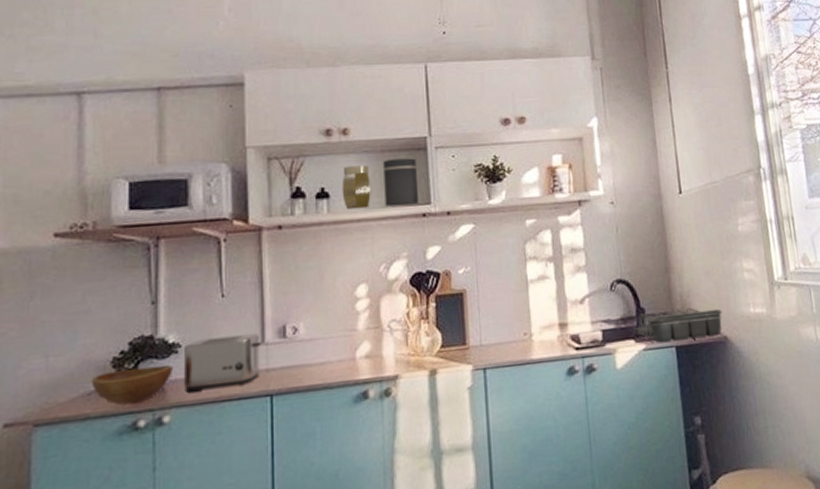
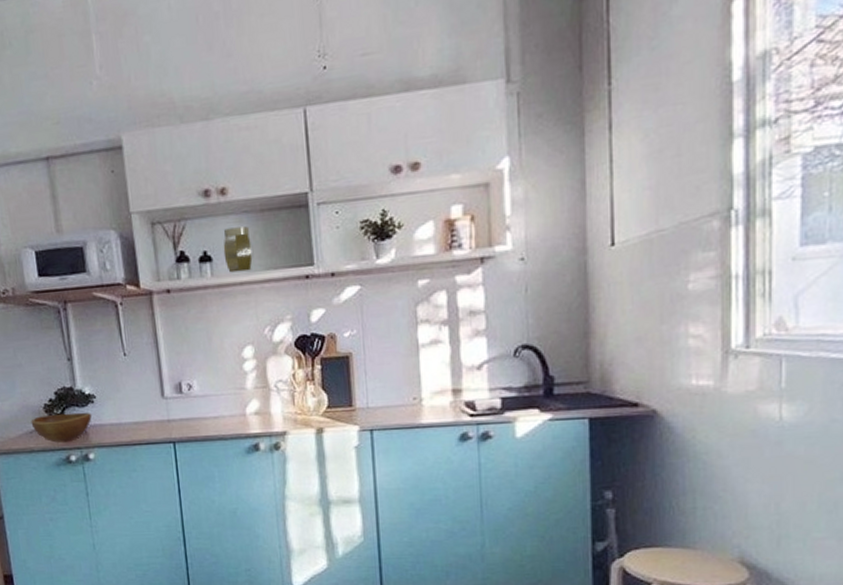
toaster: present [184,333,262,393] -> none [98,389,163,436]
cylinder: present [383,158,418,207] -> none [263,216,301,269]
dish rack: present [632,307,722,344] -> none [537,376,653,414]

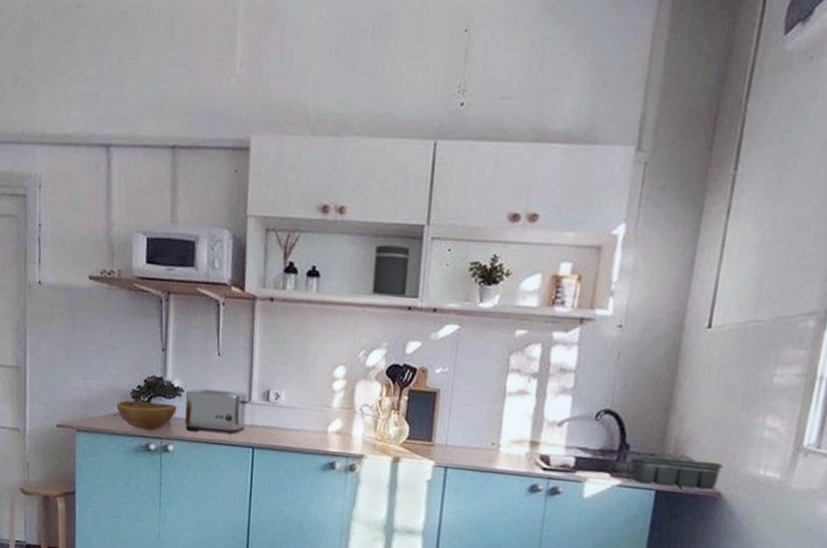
toaster: none [98,389,163,436] -> present [185,388,249,435]
jar: present [223,226,254,273] -> none [331,247,362,293]
cylinder: none [263,216,301,269] -> present [372,245,410,296]
dish rack: none [537,376,653,414] -> present [609,449,723,491]

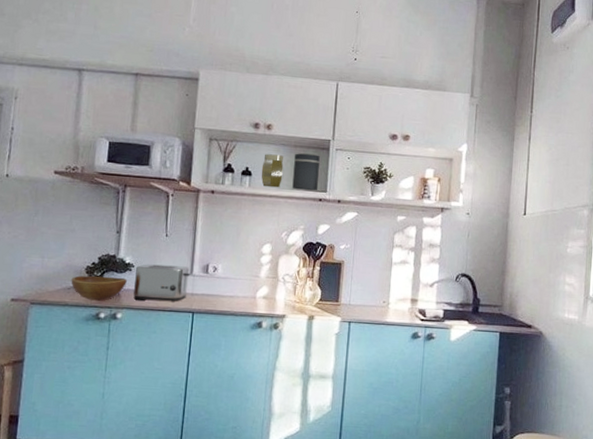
jar: none [331,247,362,293] -> present [261,154,285,188]
dish rack: present [609,449,723,491] -> none [467,302,542,331]

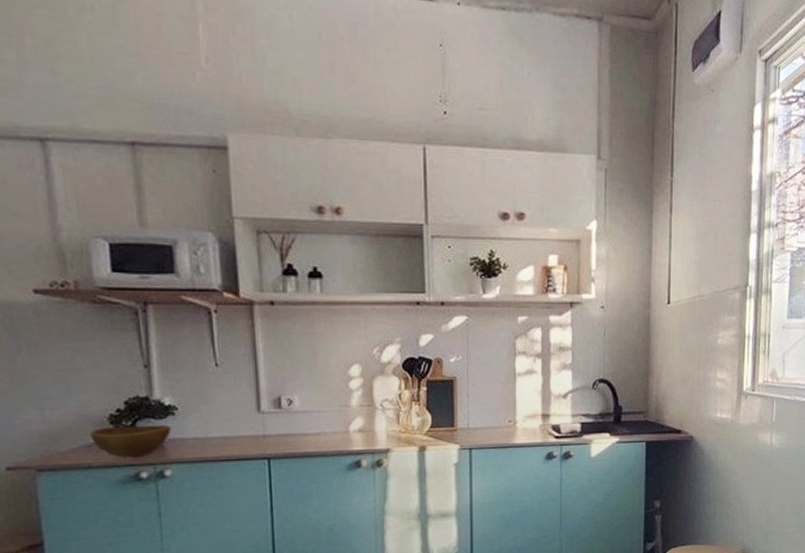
toaster: present [133,264,191,303] -> none [181,402,258,451]
jar: present [261,154,285,188] -> none [335,247,367,292]
cylinder: present [292,153,320,191] -> none [378,244,413,292]

